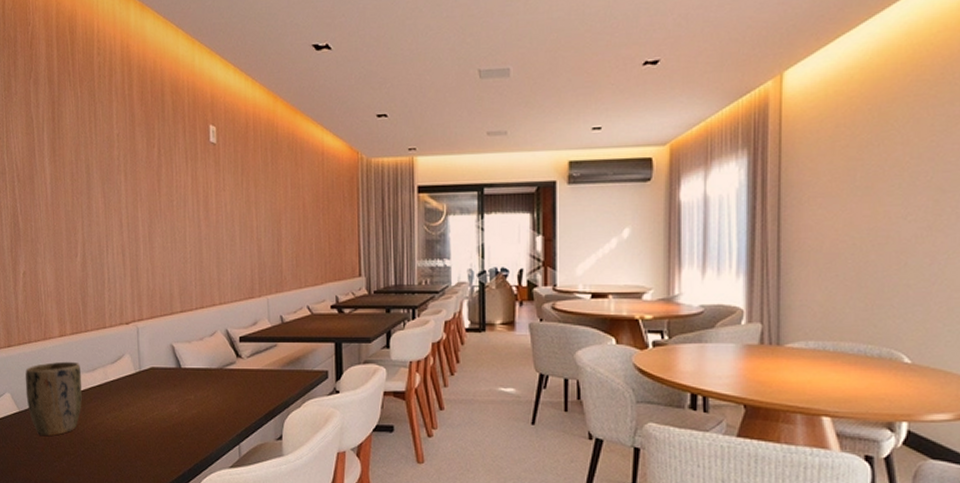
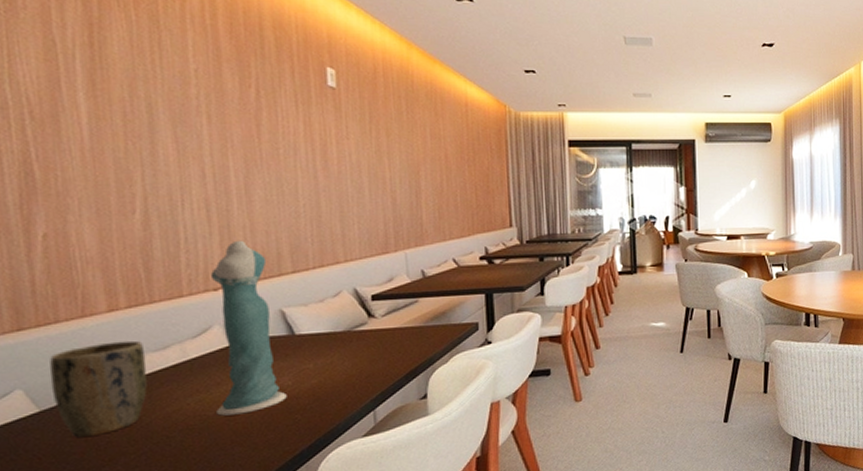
dress: none [125,281,174,433] -> present [211,240,287,416]

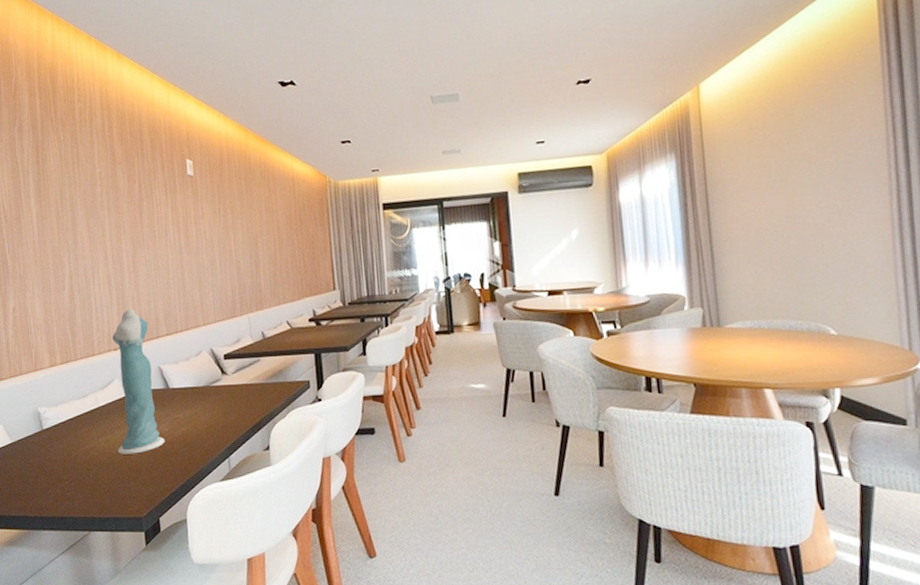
plant pot: present [49,340,147,438] -> none [17,390,74,465]

